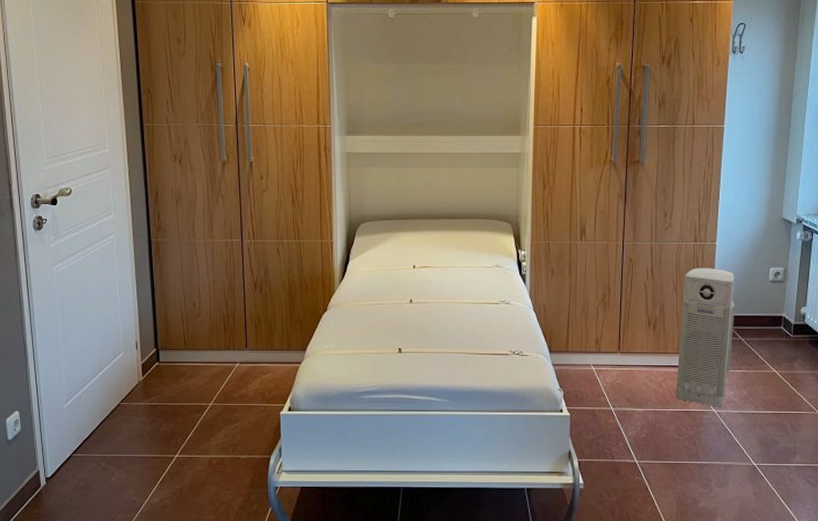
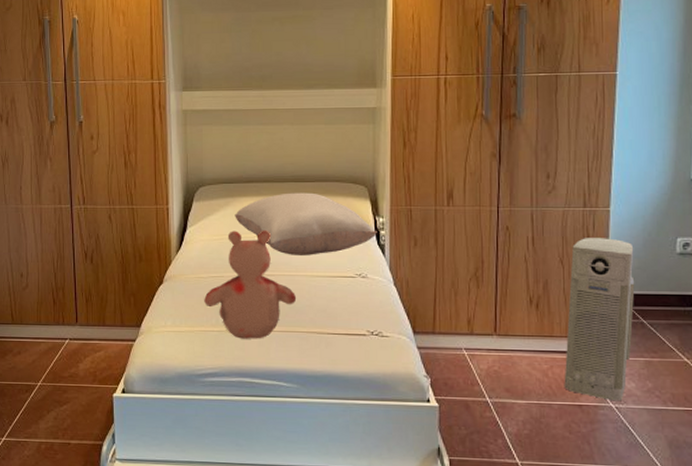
teddy bear: none [365,261,448,360] -> present [204,229,297,339]
pillow: none [393,228,519,285] -> present [235,192,377,255]

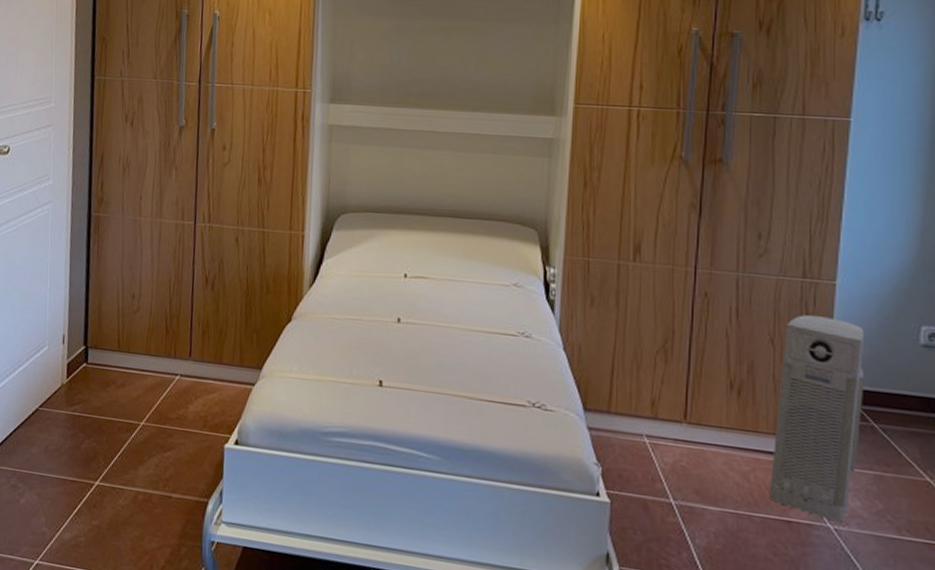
teddy bear: present [204,229,297,339] -> none [337,267,446,398]
pillow: present [235,192,377,255] -> none [379,229,547,305]

